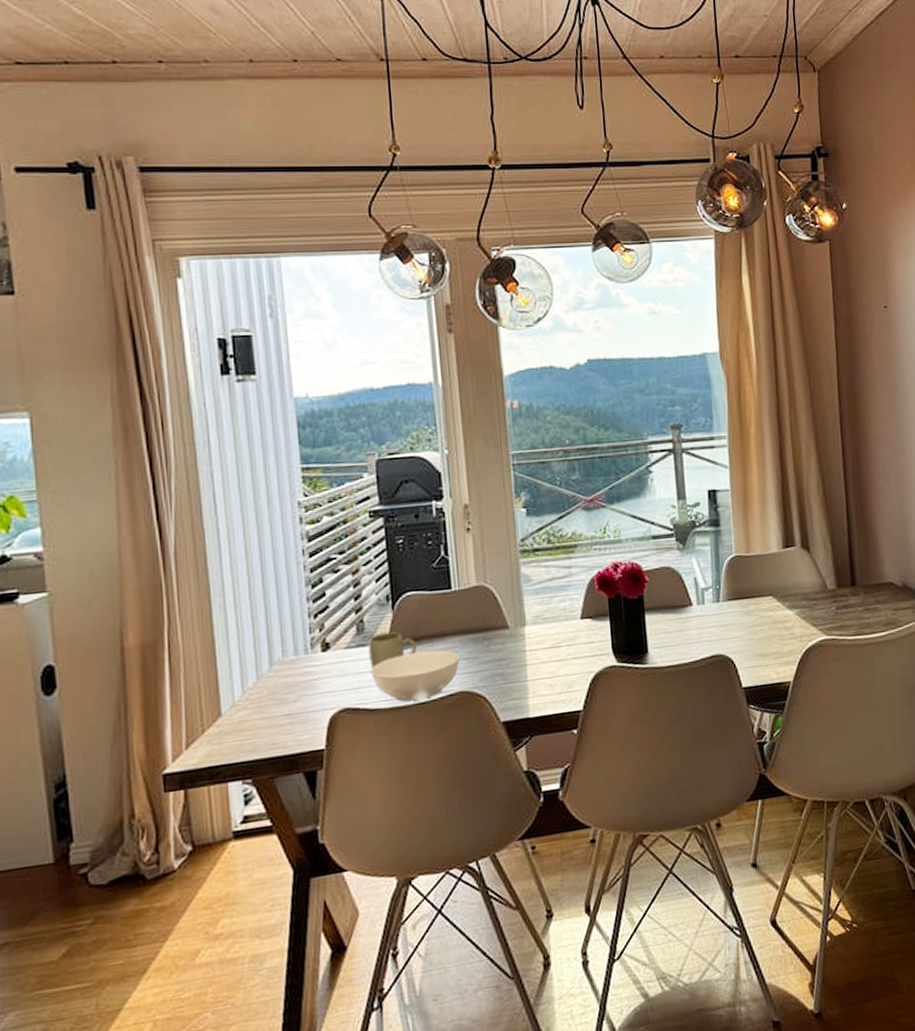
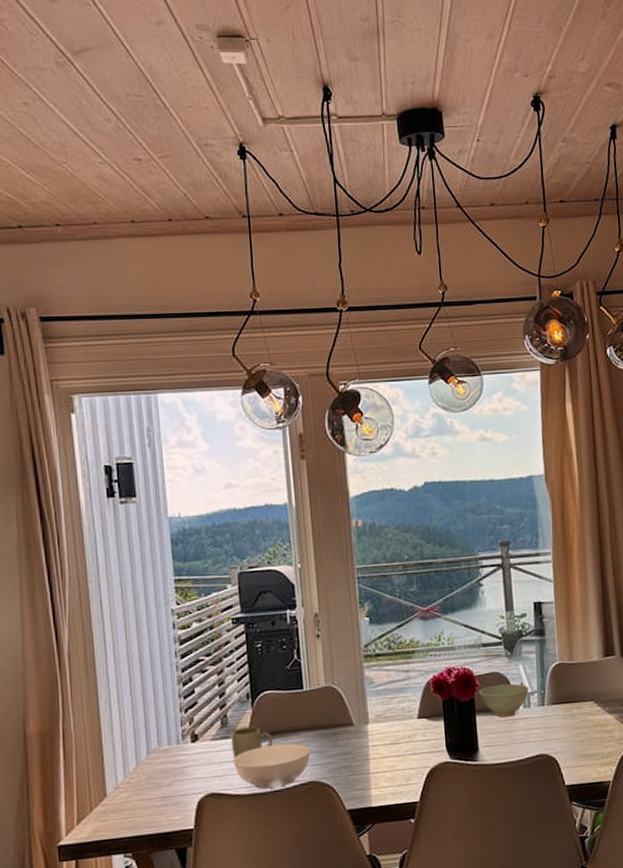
bowl: none [648,578,703,616] -> present [479,683,529,718]

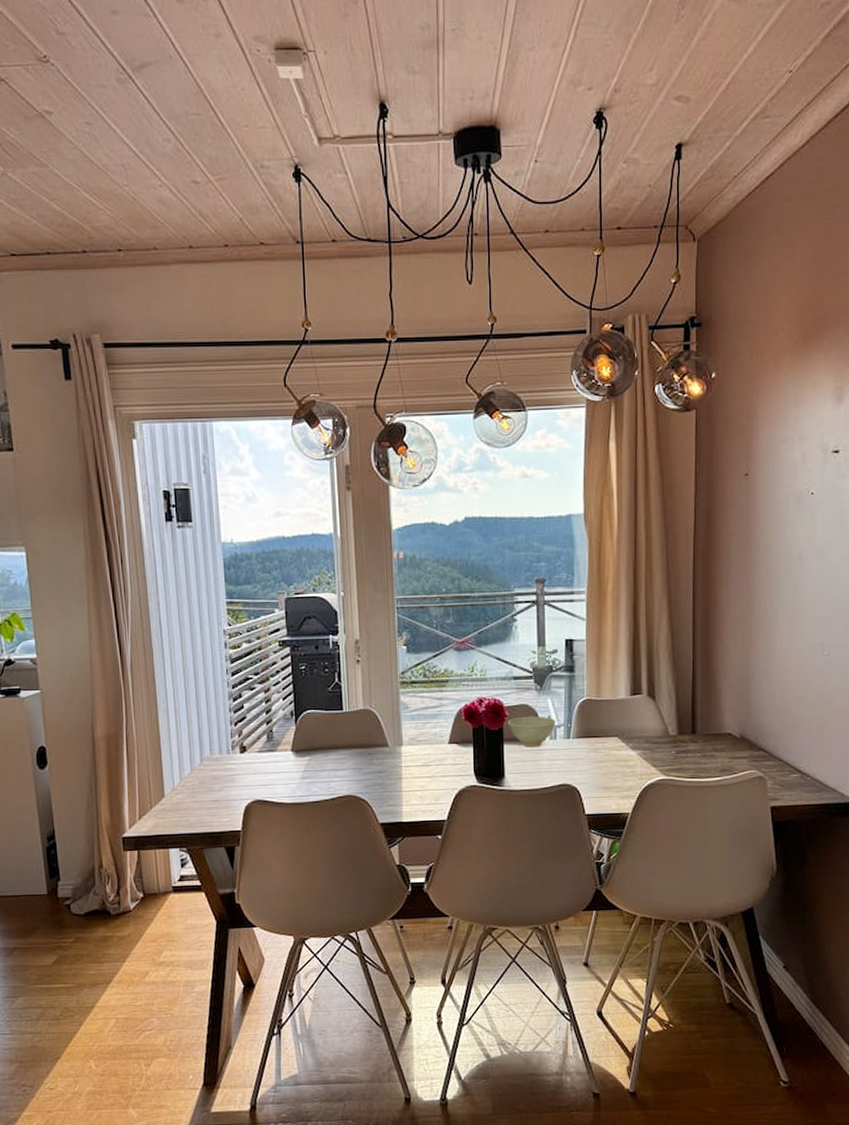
mug: present [231,726,273,759] -> none [276,742,313,770]
bowl: present [233,743,311,789] -> none [277,760,348,799]

